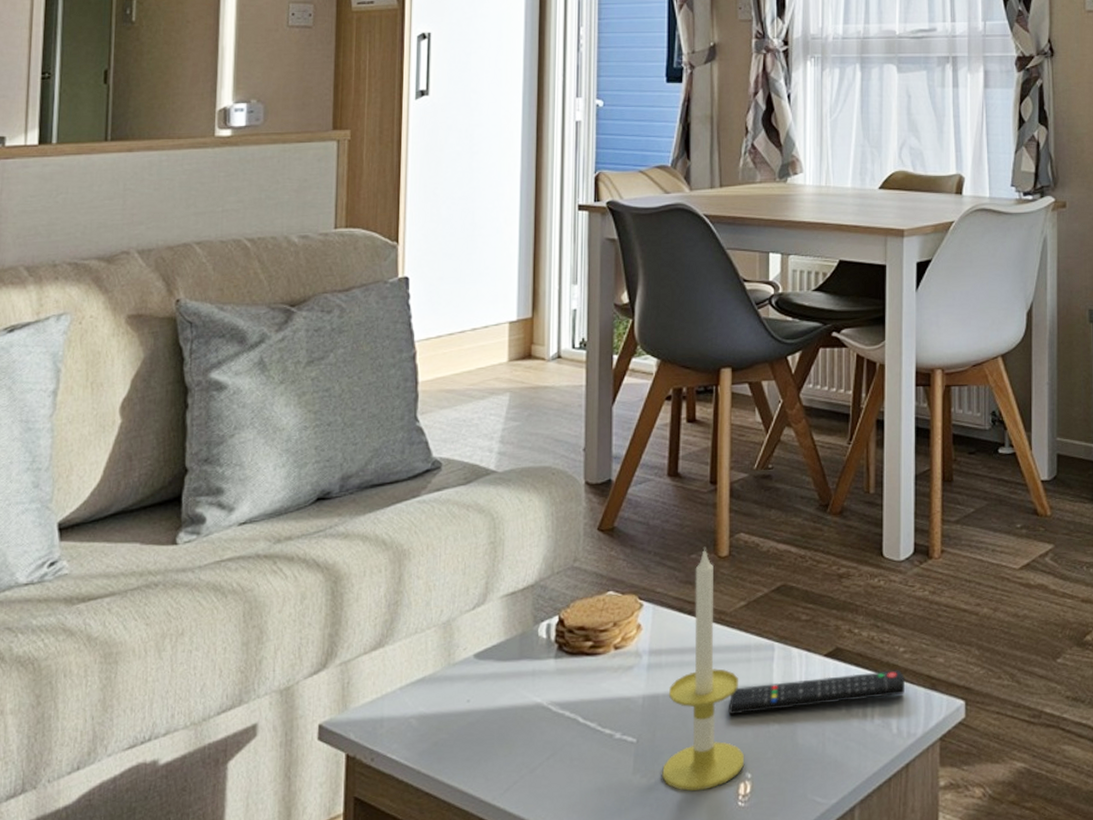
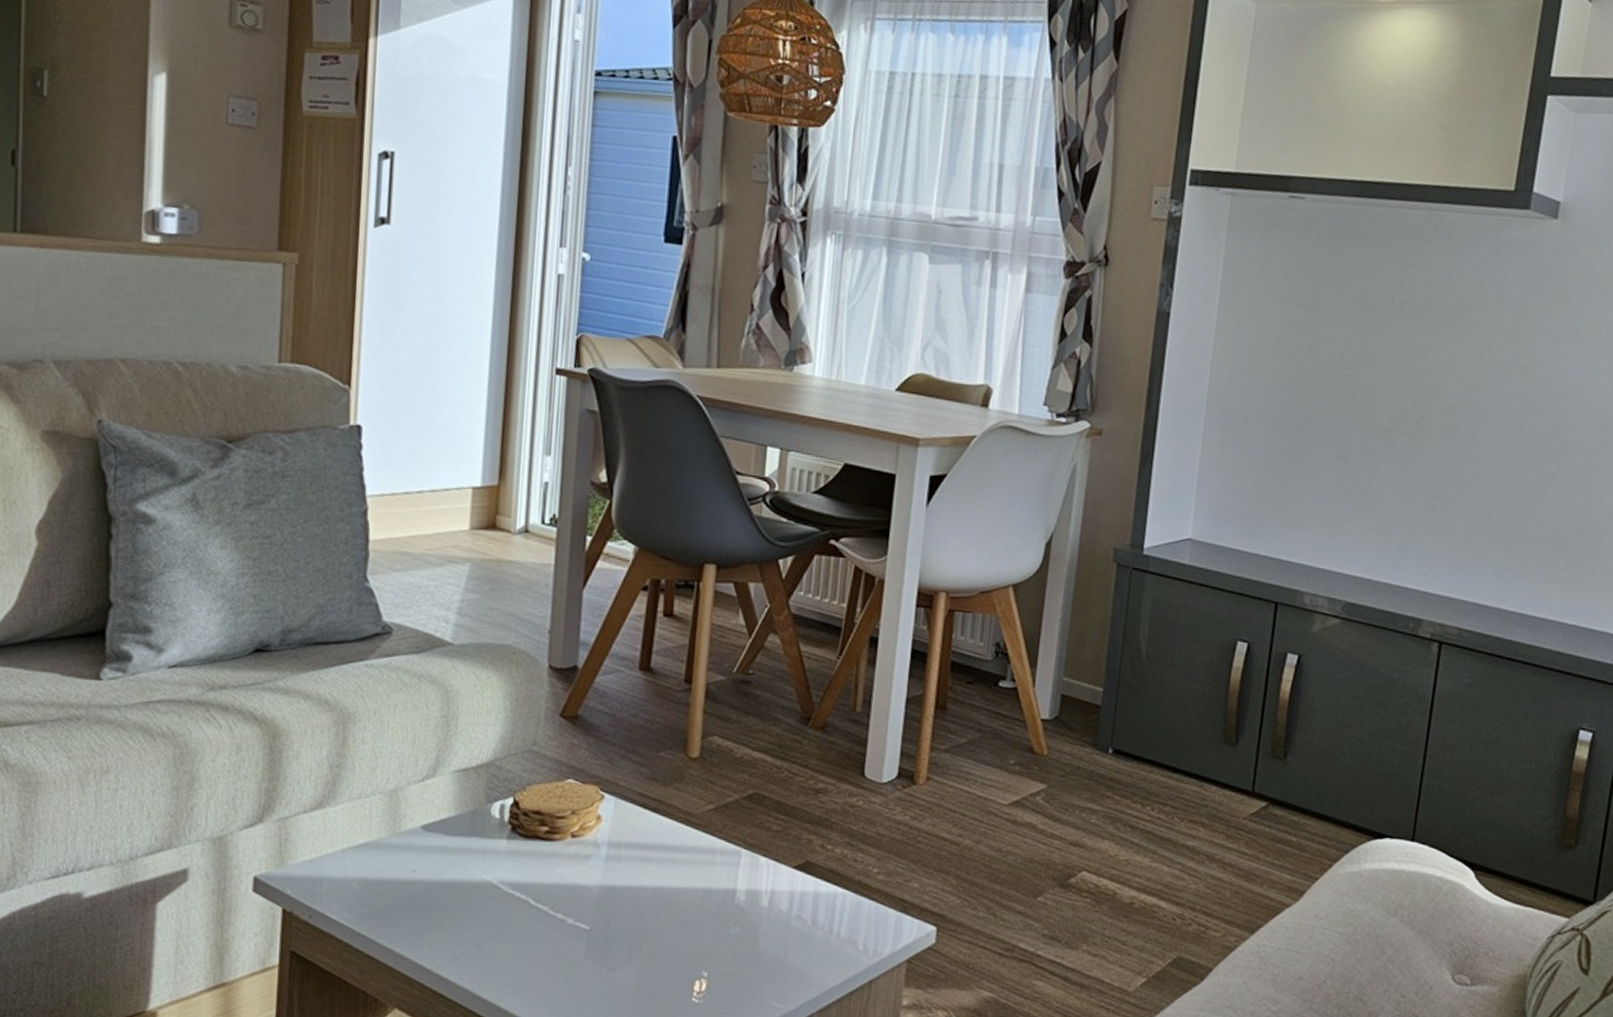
candle: present [662,546,745,792] -> none [614,745,703,983]
remote control: present [729,670,905,714] -> none [689,888,876,915]

